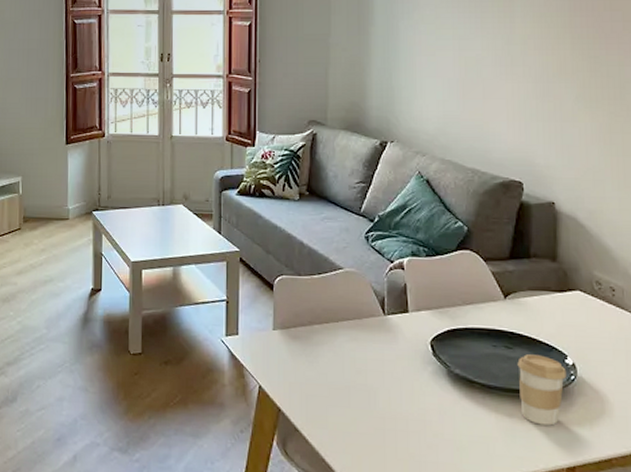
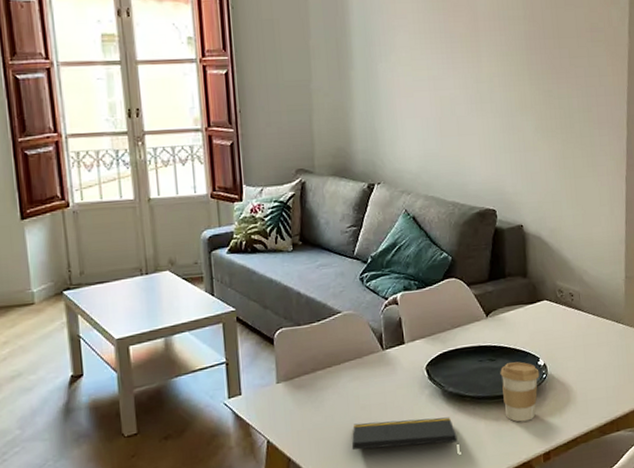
notepad: none [344,387,464,434] -> present [351,417,459,450]

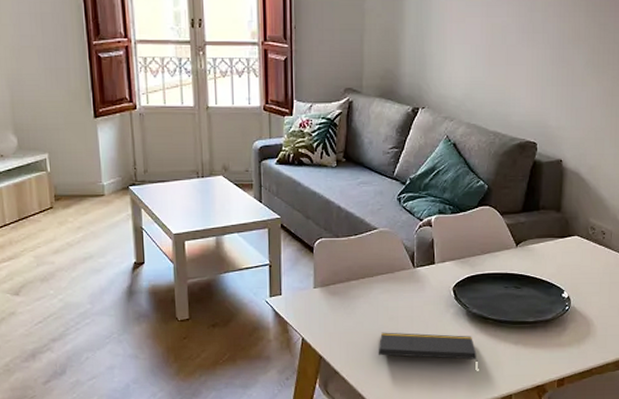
coffee cup: present [500,361,540,422] -> none [524,292,563,348]

